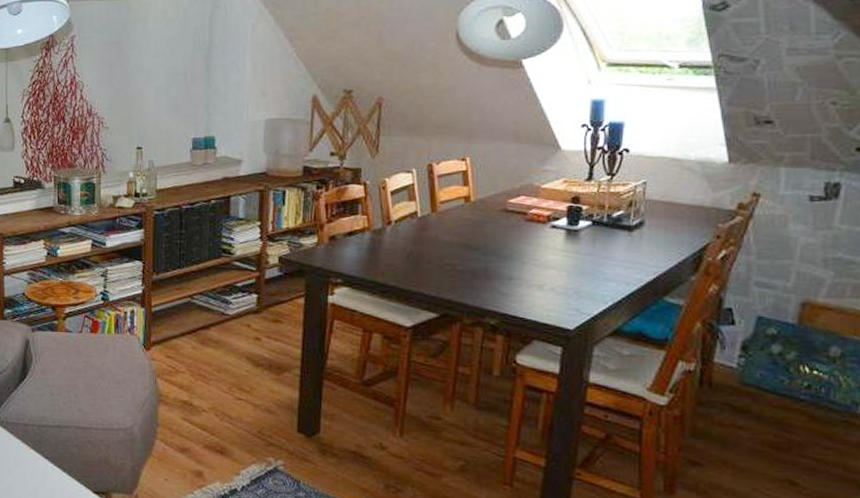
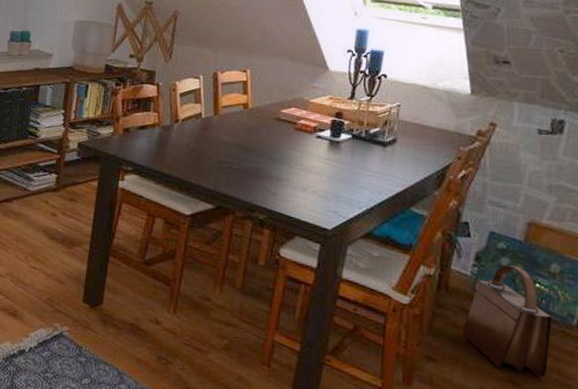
handbag: none [730,352,835,475] -> present [463,264,553,378]

